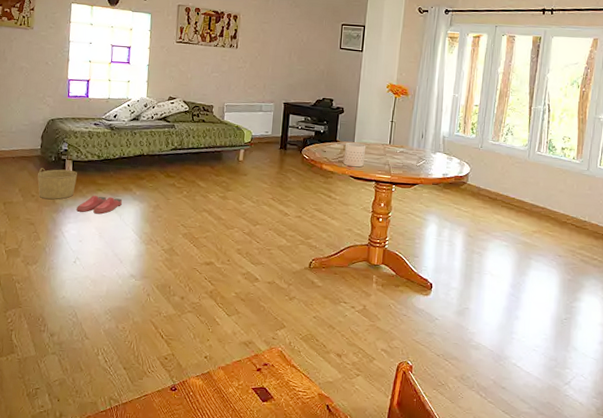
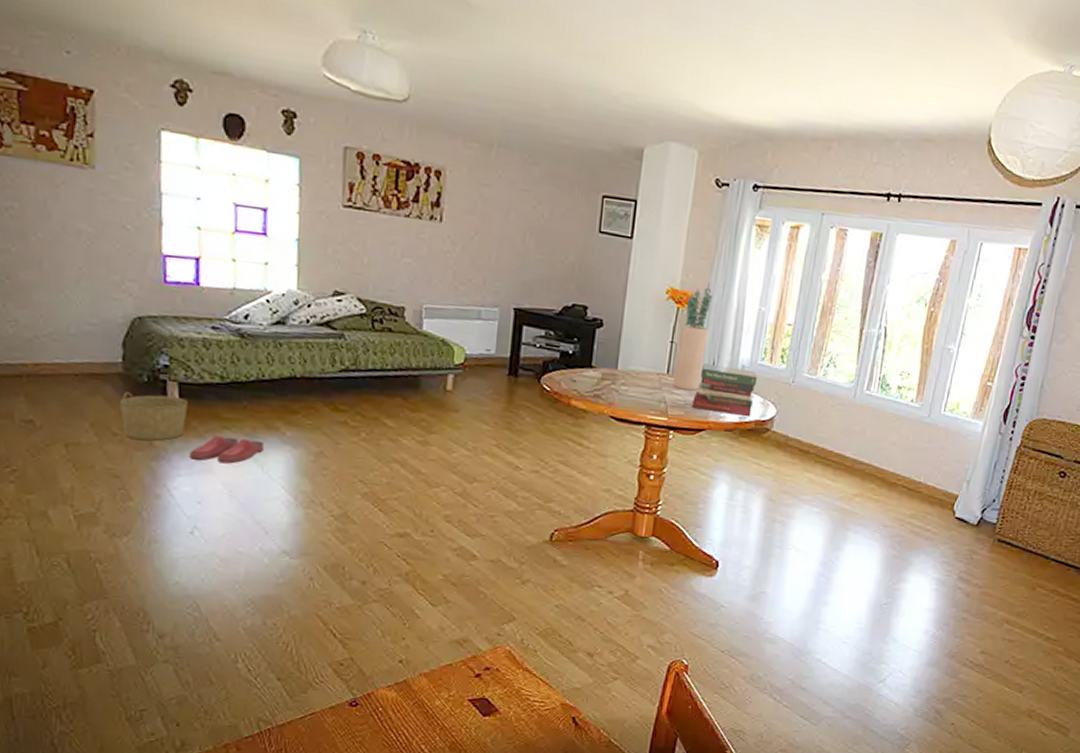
mug: present [343,142,366,168] -> none [601,368,634,405]
vase: none [393,79,420,156] -> present [672,282,713,391]
books: none [408,136,454,174] -> present [692,363,757,417]

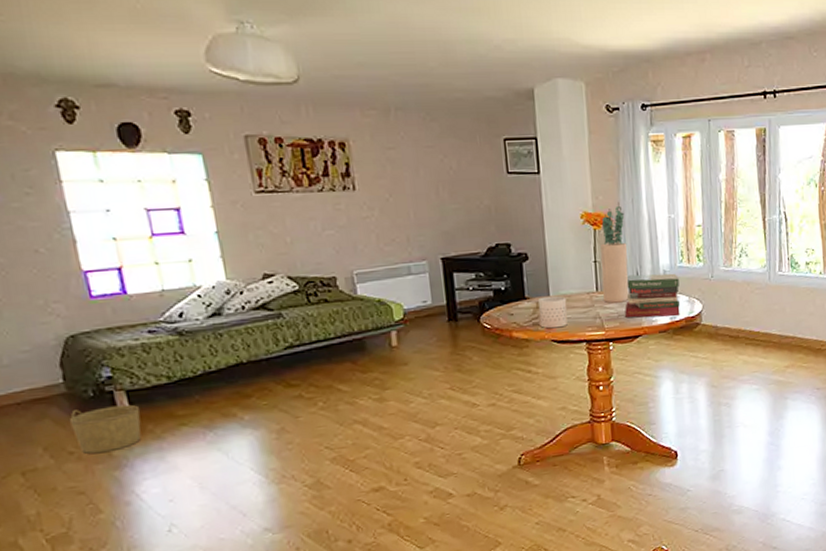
slippers: present [190,435,264,464] -> none [151,430,225,461]
mug: none [601,368,634,405] -> present [537,295,568,329]

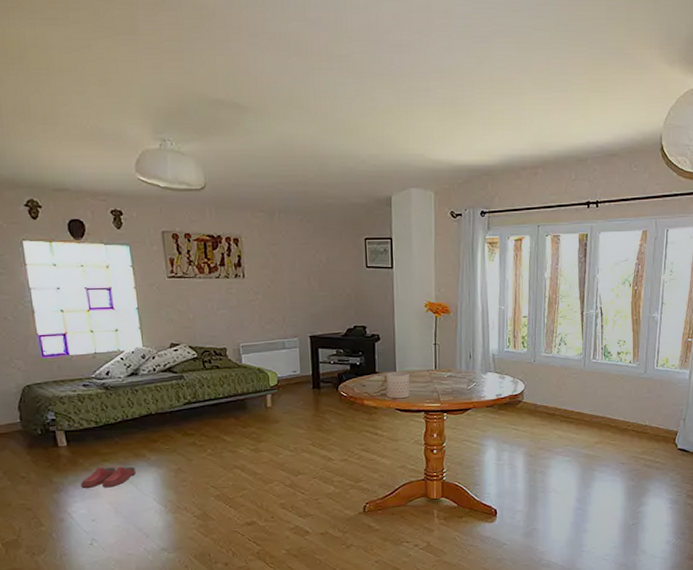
basket: present [69,404,142,454] -> none [22,442,75,480]
slippers: none [151,430,225,461] -> present [81,466,135,488]
vase: present [600,201,629,304] -> none [440,293,463,380]
books: present [624,273,680,318] -> none [458,356,506,394]

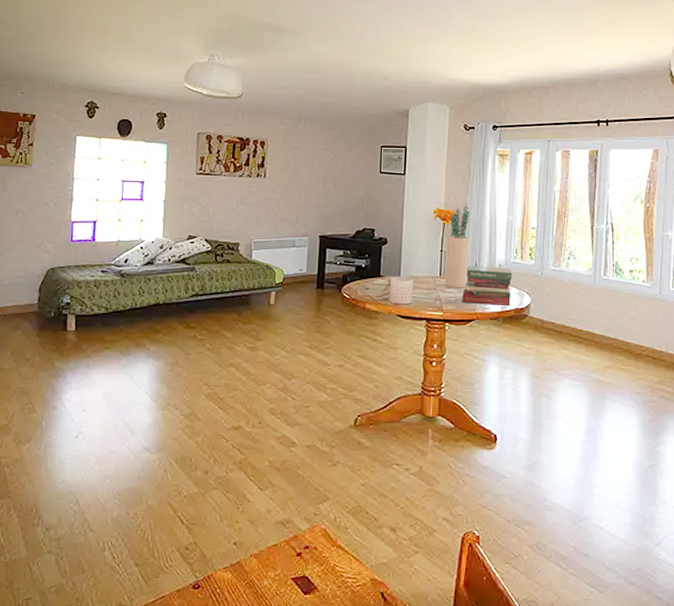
slippers: present [81,466,135,488] -> none [79,355,134,377]
vase: none [440,293,463,380] -> present [444,202,470,288]
books: none [458,356,506,394] -> present [462,265,512,307]

